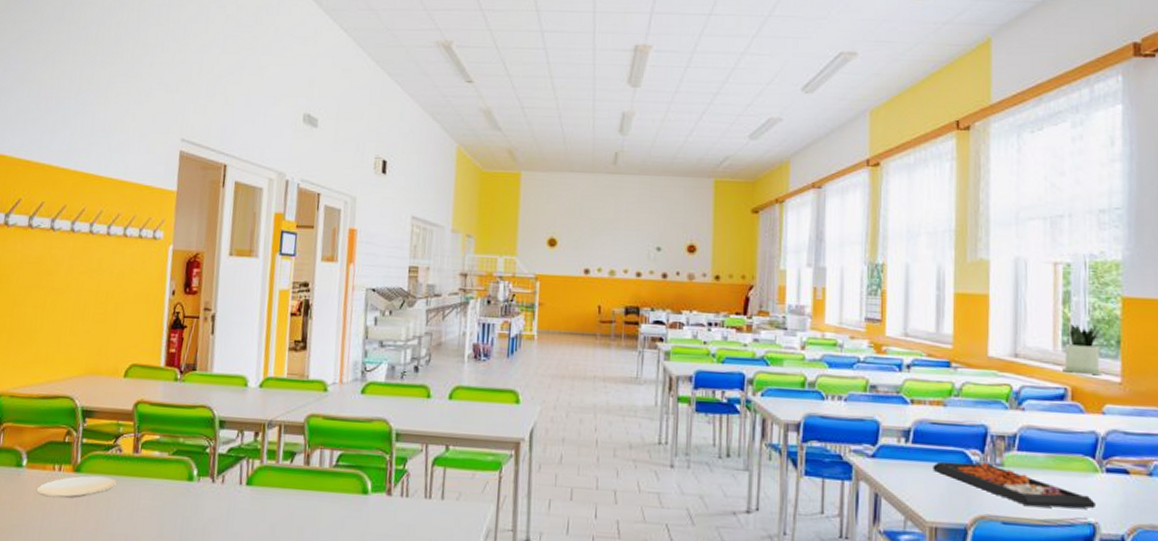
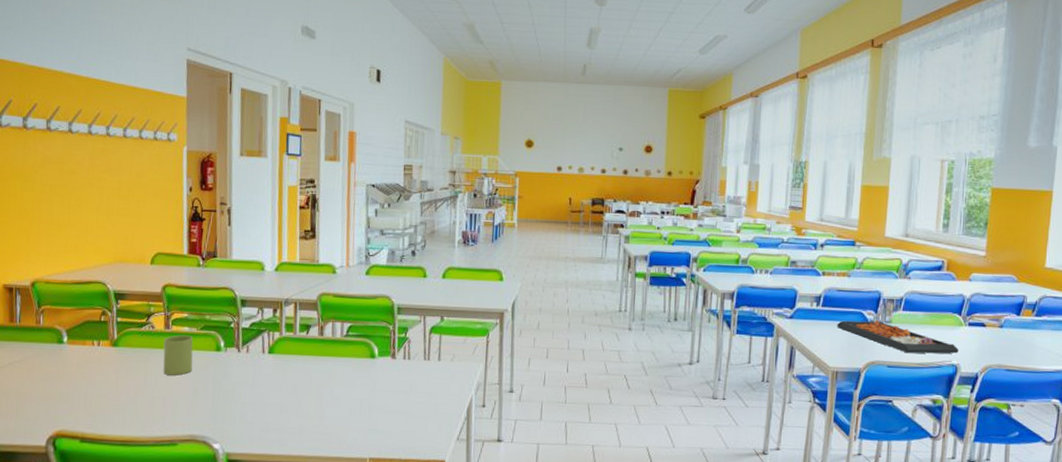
plate: present [37,475,117,498] -> none [79,349,152,369]
cup: none [127,460,164,509] -> present [163,335,193,376]
planter: present [1062,324,1102,376] -> none [942,210,972,251]

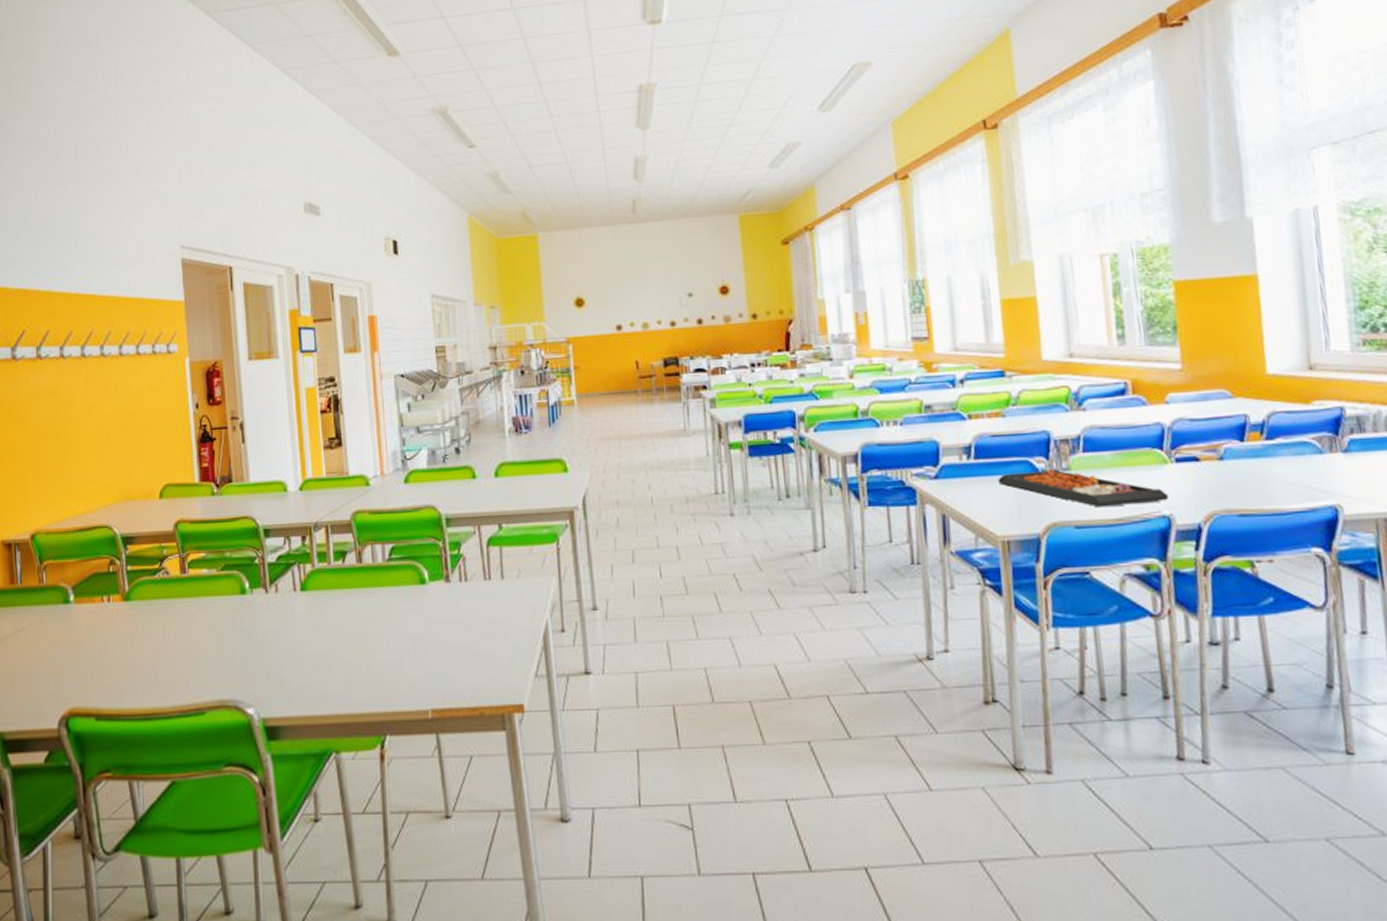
cup: present [163,335,193,376] -> none [181,578,216,629]

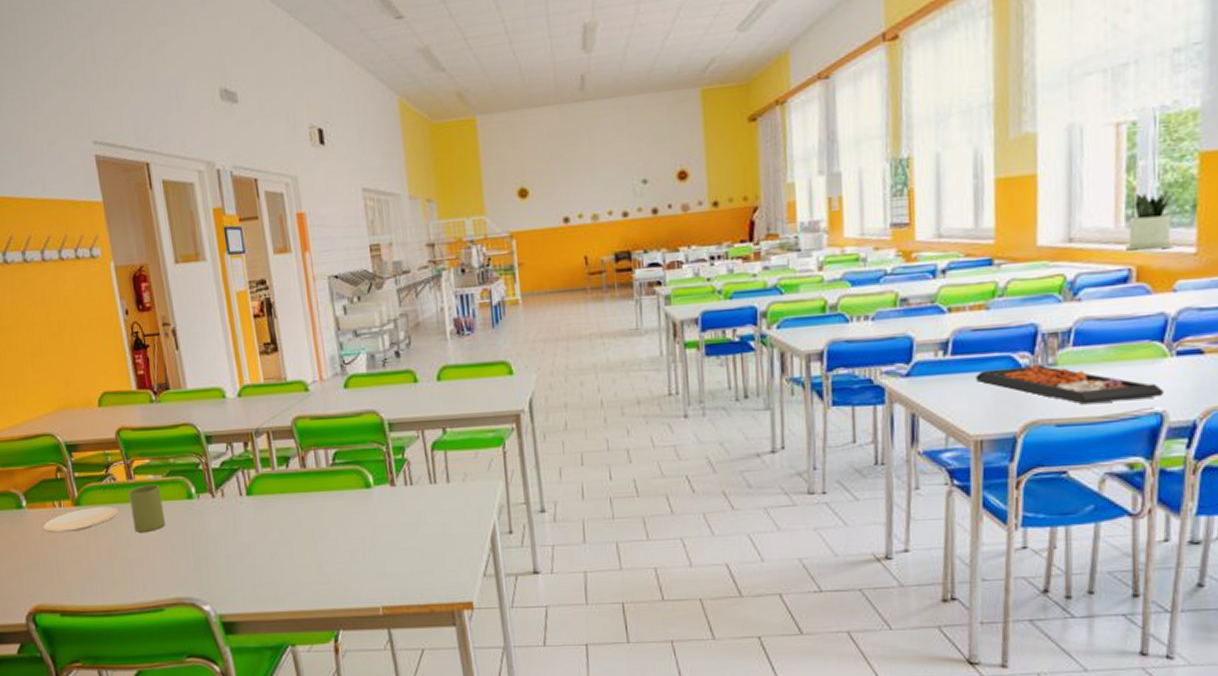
plate: none [89,601,169,630] -> present [43,506,119,533]
cup: none [181,578,216,629] -> present [129,484,166,532]
planter: none [1120,314,1161,367] -> present [1126,191,1174,251]

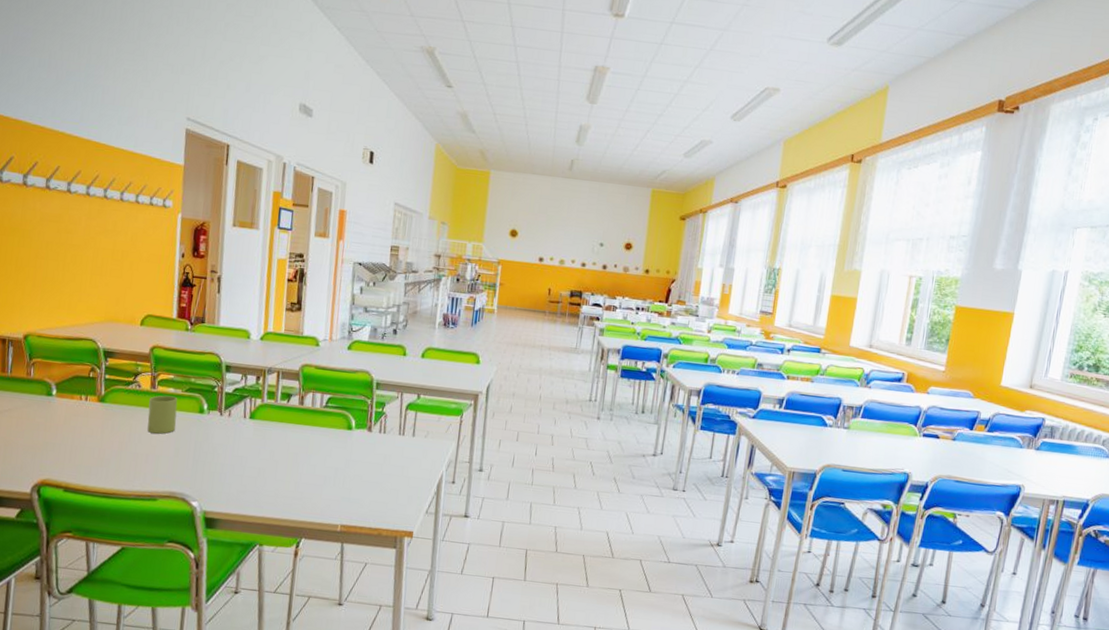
plate: present [43,506,119,533] -> none [67,405,137,423]
food tray: present [975,363,1163,405] -> none [797,423,912,463]
planter: present [1126,191,1174,251] -> none [903,325,935,365]

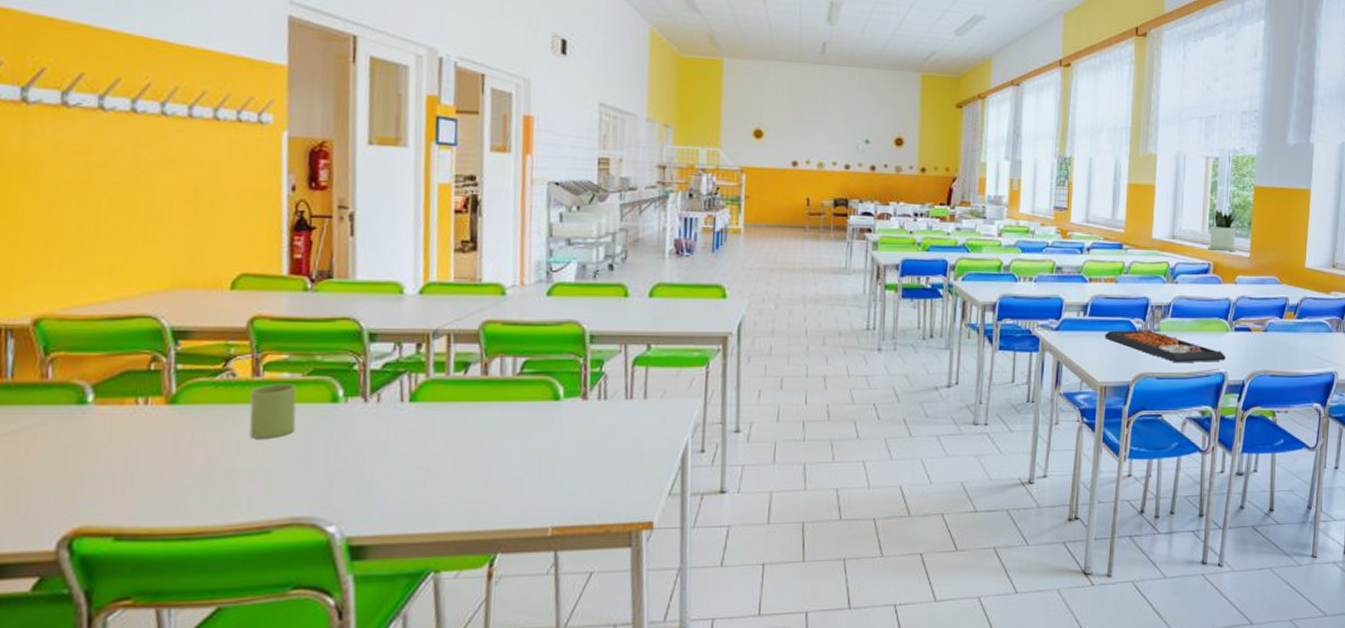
food tray: none [797,423,912,463] -> present [1105,328,1226,363]
planter: none [903,325,935,365] -> present [1208,210,1236,252]

